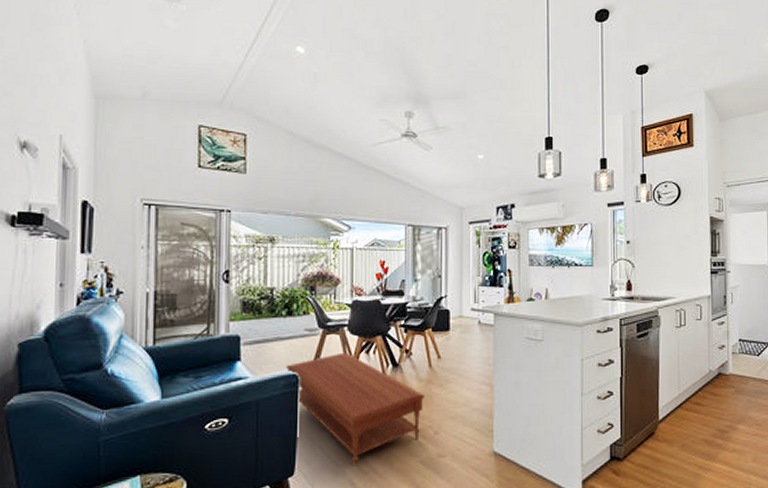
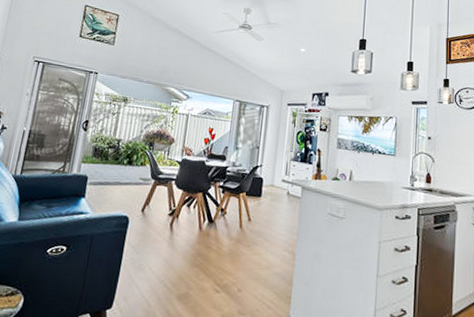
coffee table: present [286,352,424,467] -> none [120,202,233,310]

